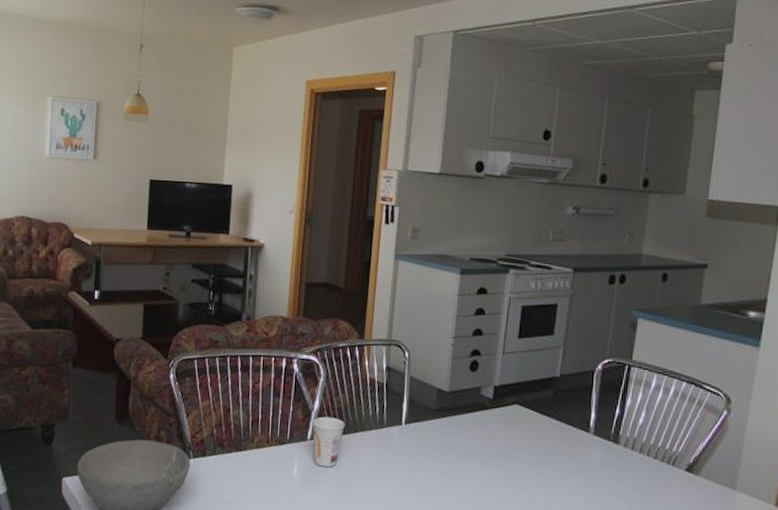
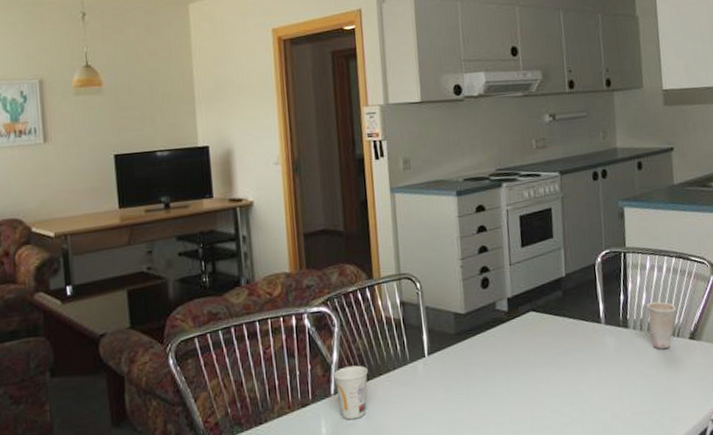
cup: none [643,422,677,476] -> present [646,301,676,350]

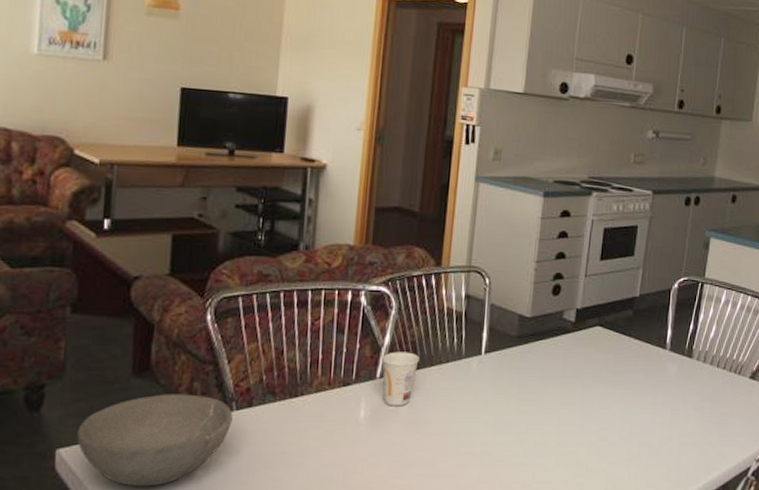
cup: present [646,301,676,350] -> none [713,336,743,385]

